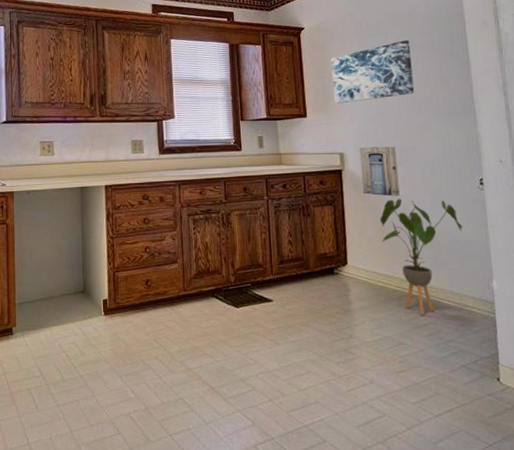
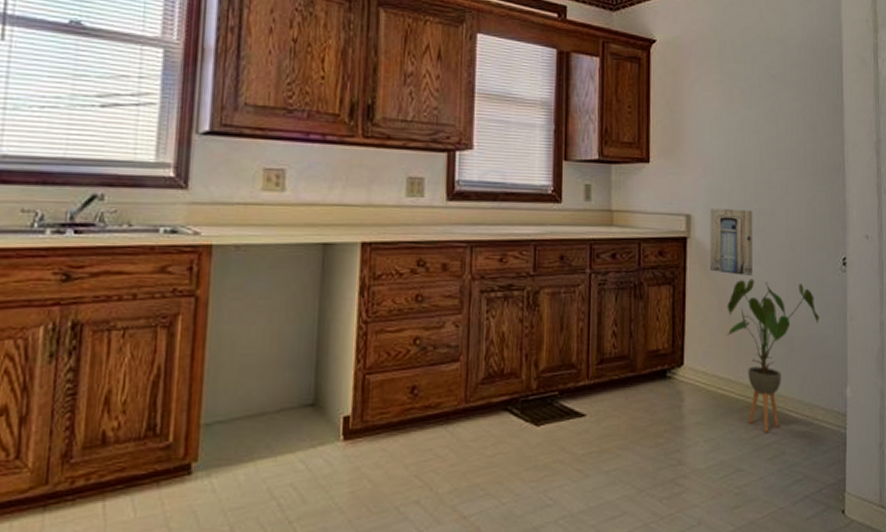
wall art: present [331,40,414,104] -> none [685,72,780,148]

